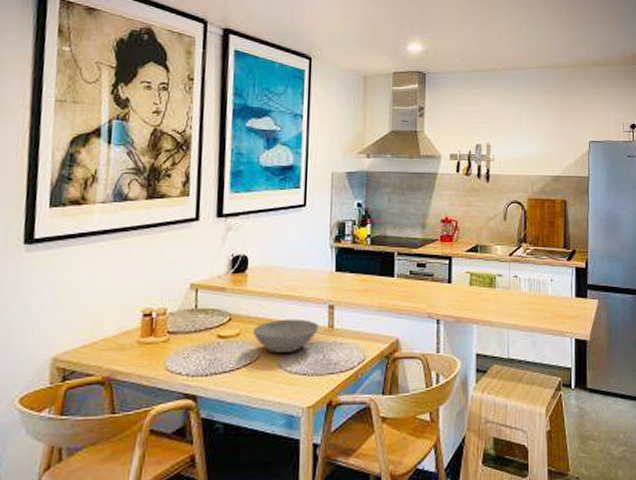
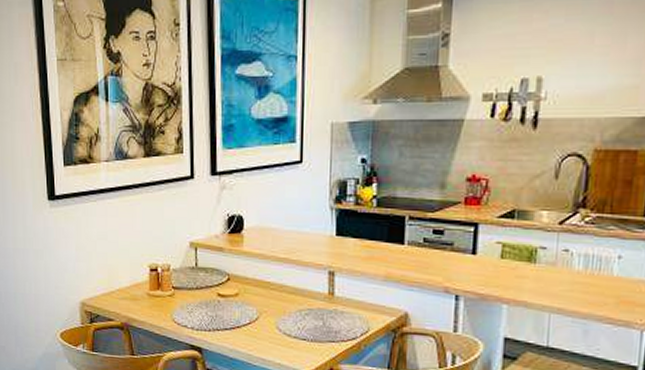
bowl: present [253,318,319,353] -> none [252,282,319,317]

